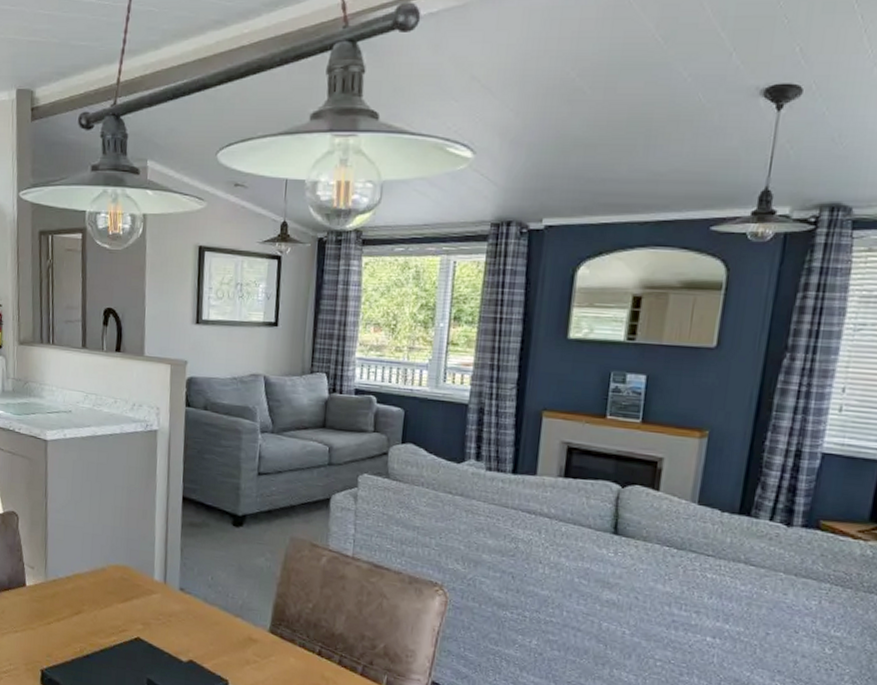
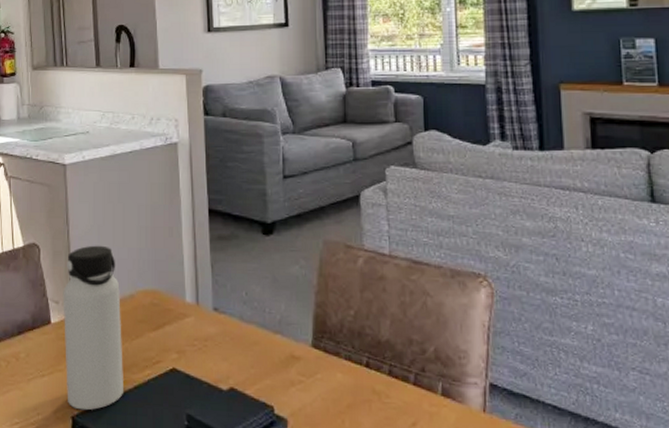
water bottle: none [37,519,93,666] -> present [63,245,123,411]

